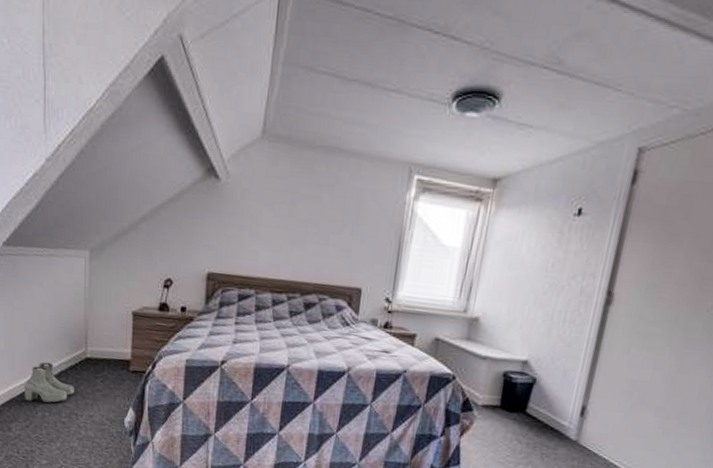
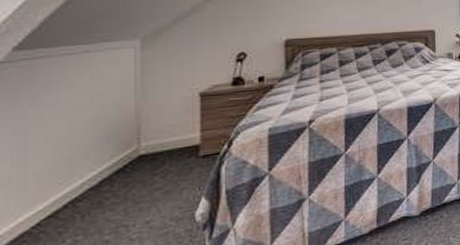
boots: present [24,362,74,403] -> none [43,173,122,230]

